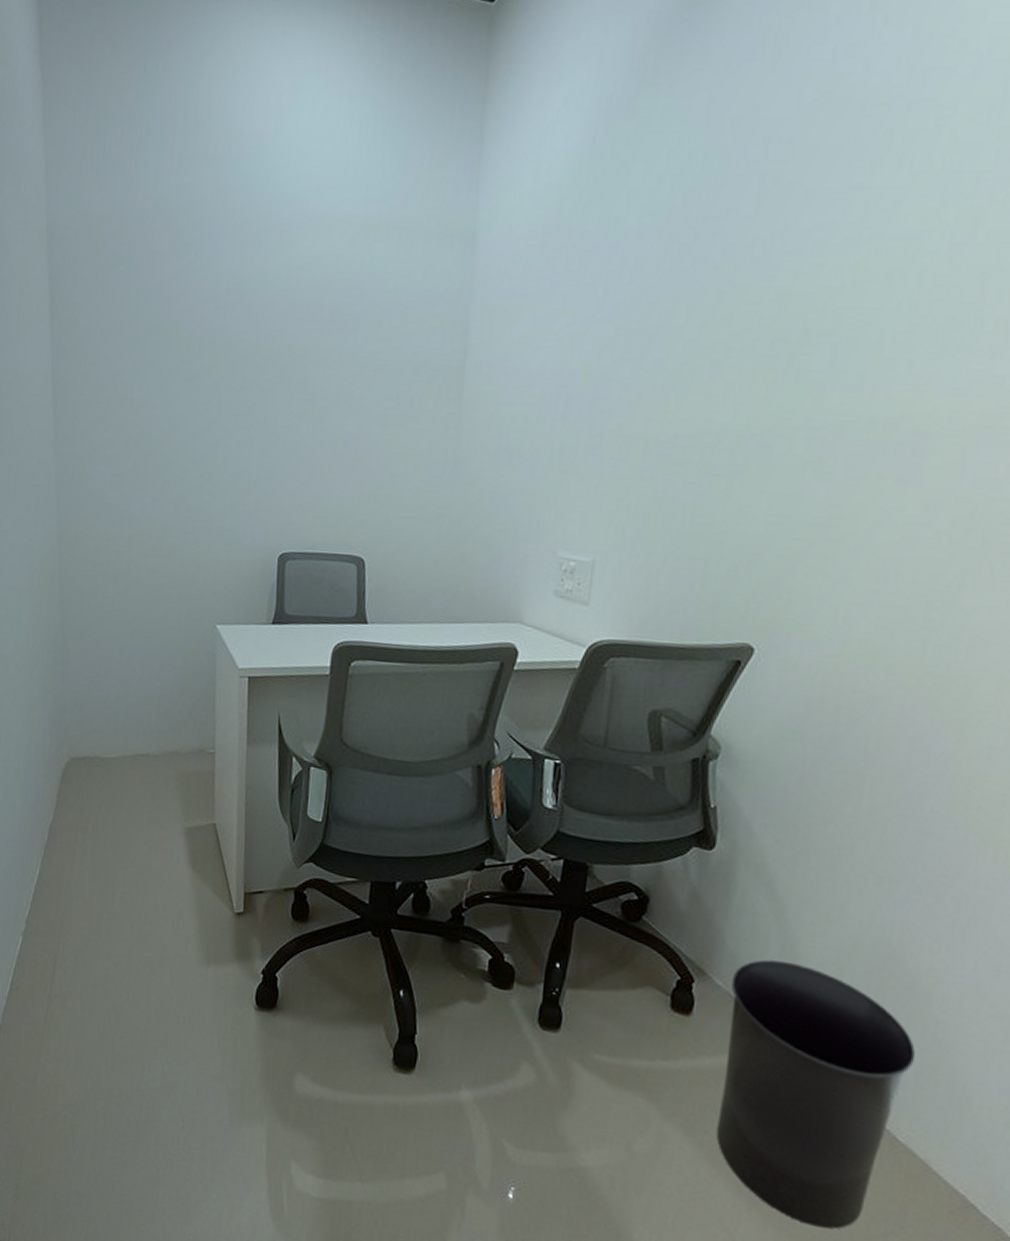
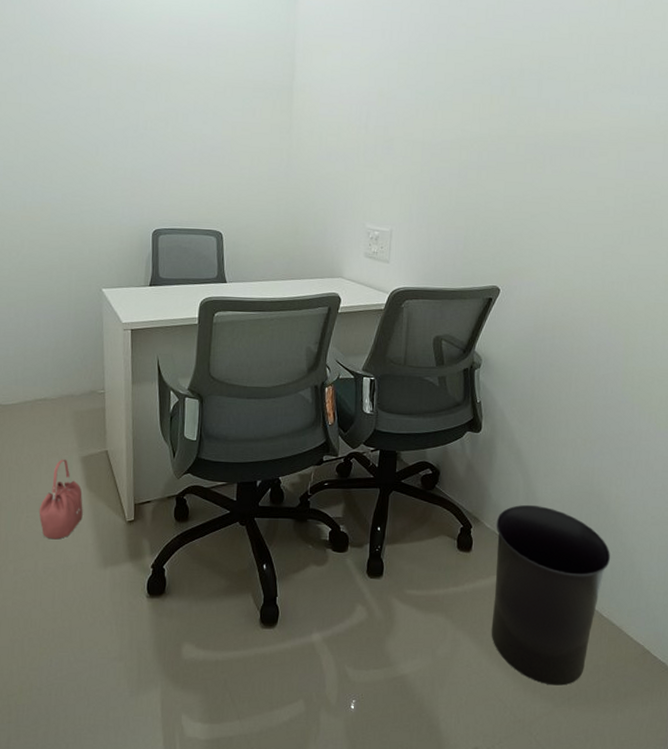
handbag: none [135,828,185,924] -> present [39,459,83,540]

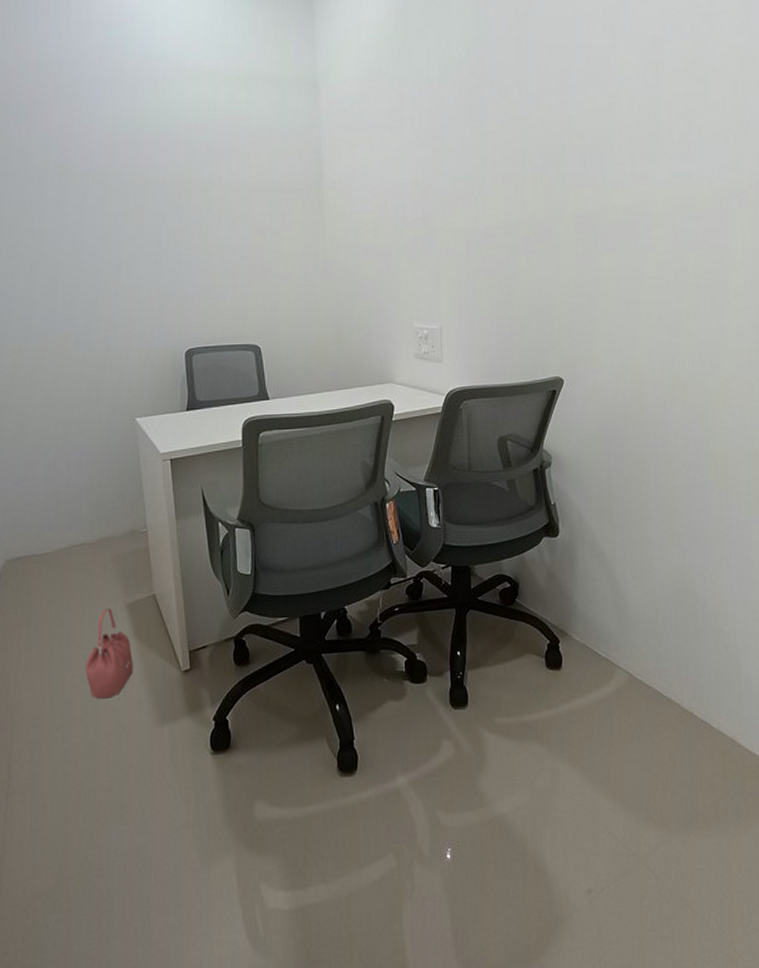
waste bin: present [491,504,610,686] -> none [585,611,714,811]

